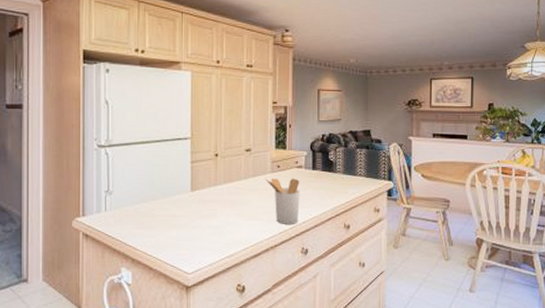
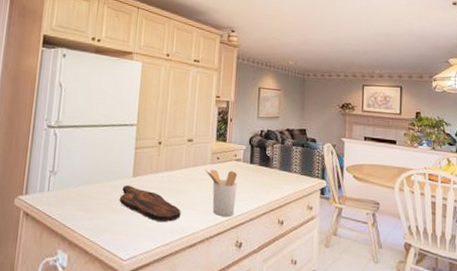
cutting board: none [179,199,243,233] -> present [119,185,181,222]

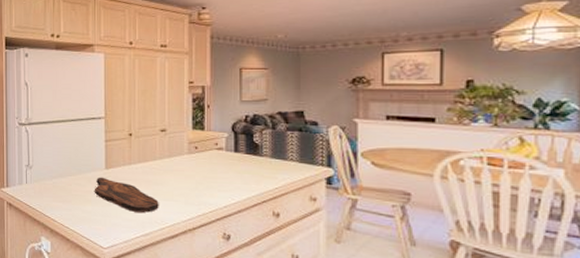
utensil holder: present [205,168,238,217] -> none [182,159,221,208]

